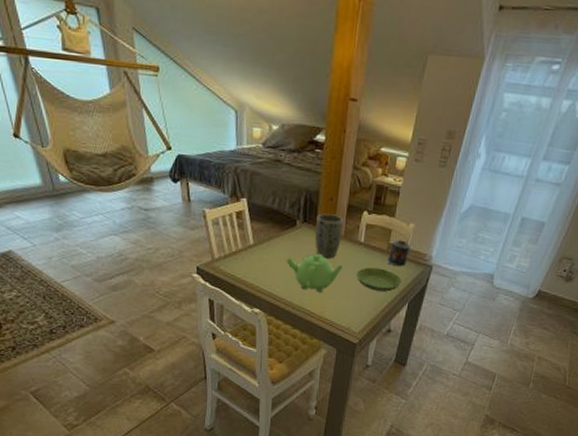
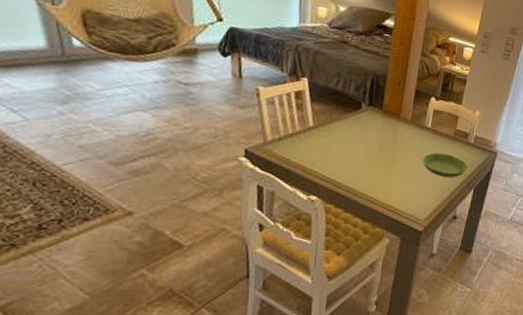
teapot: present [286,254,344,293] -> none [349,138,410,179]
plant pot: present [315,213,344,259] -> none [380,97,411,144]
candle: present [387,240,411,266] -> none [453,126,477,152]

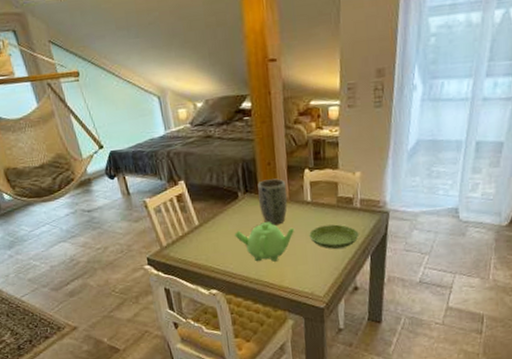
teapot: none [349,138,410,179] -> present [234,222,295,262]
plant pot: none [380,97,411,144] -> present [257,178,288,226]

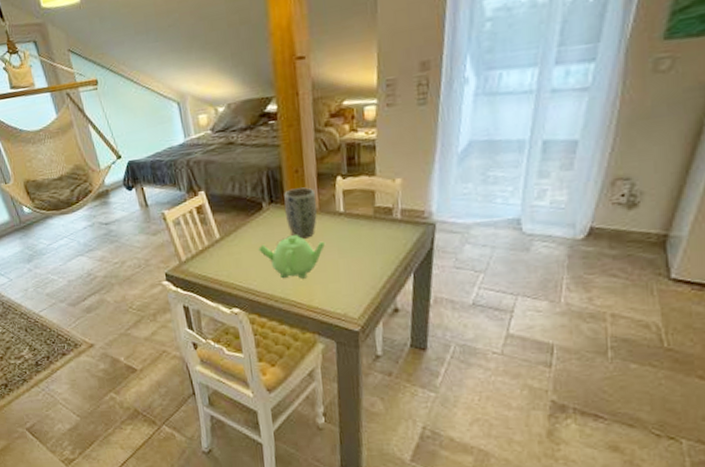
saucer: present [309,224,359,249] -> none [342,237,400,266]

